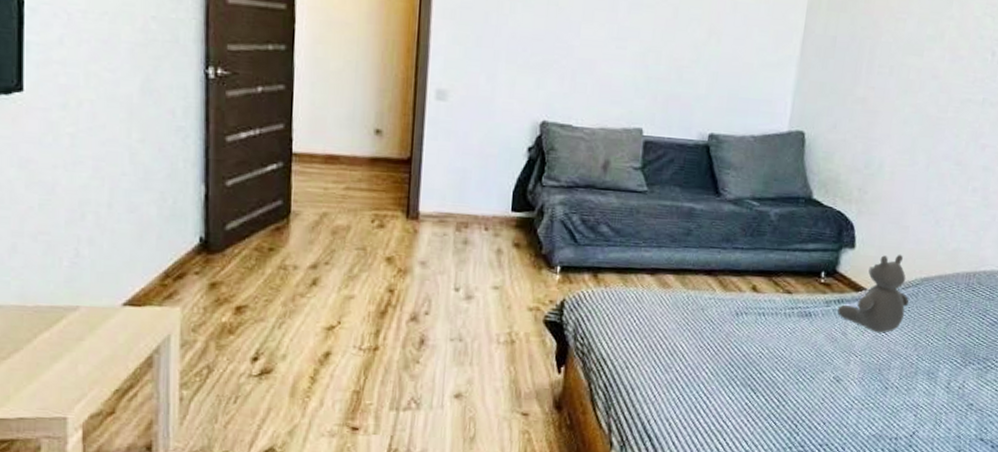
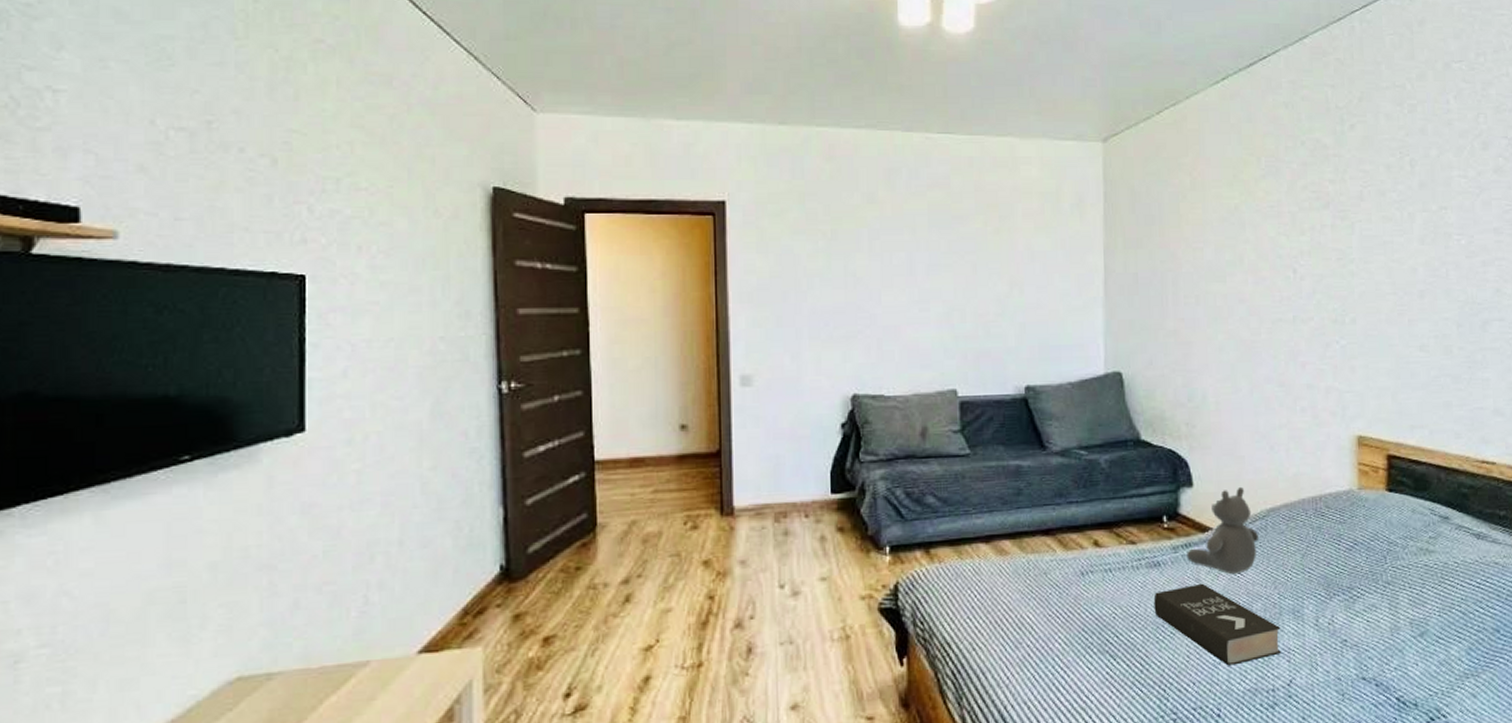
book: none [798,336,914,413] -> present [1153,583,1281,666]

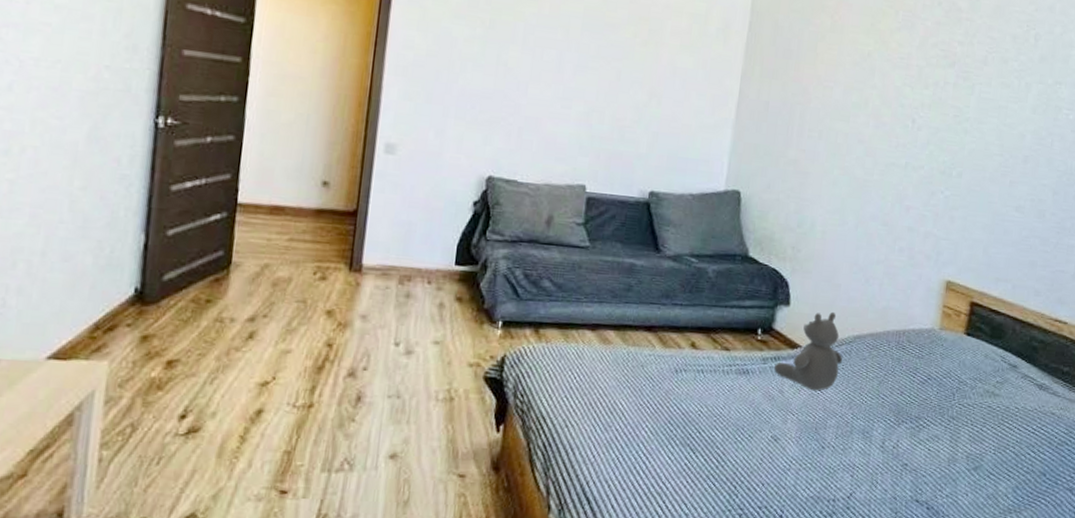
book: present [1153,583,1281,666] -> none [737,394,850,473]

